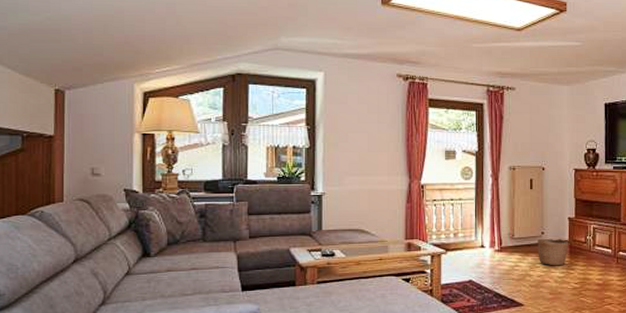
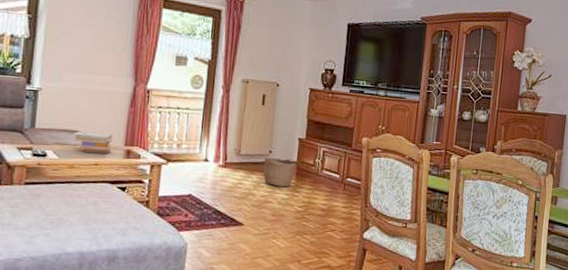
books: none [357,229,394,250] -> present [73,131,113,155]

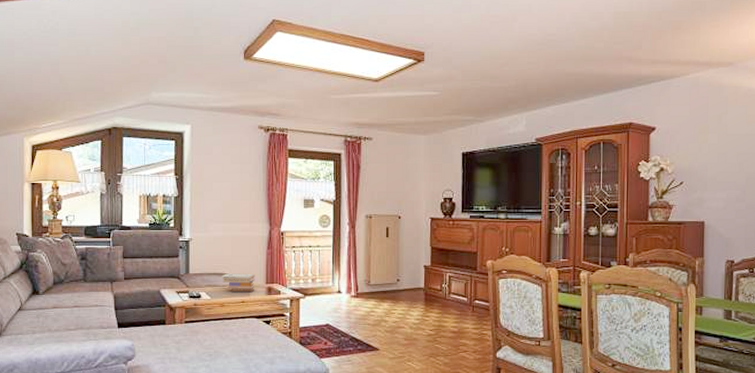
basket: present [263,157,297,187] -> none [393,285,424,313]

